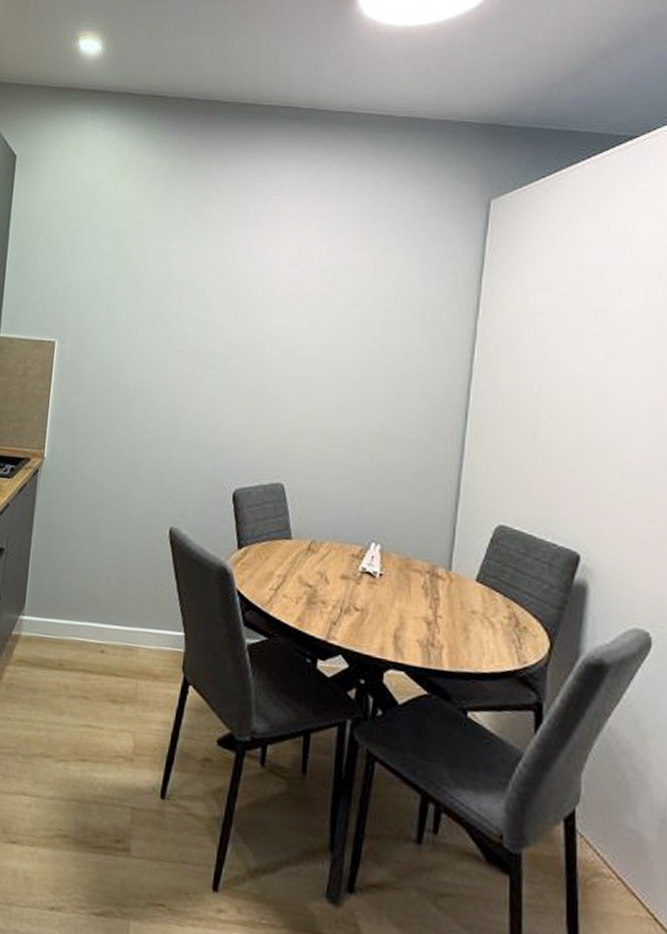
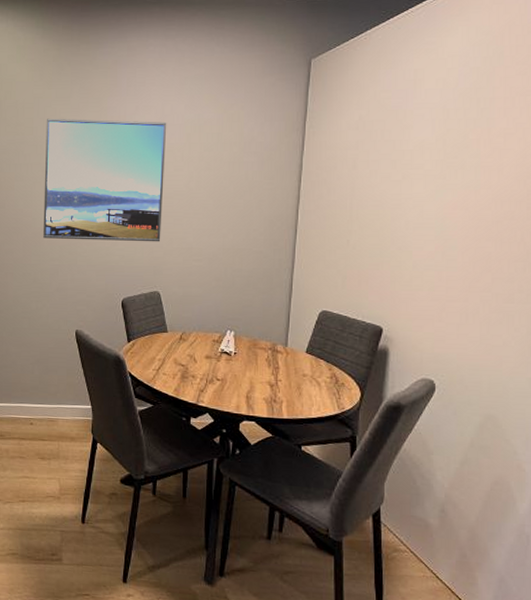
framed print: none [136,250,304,419] -> present [43,118,167,242]

